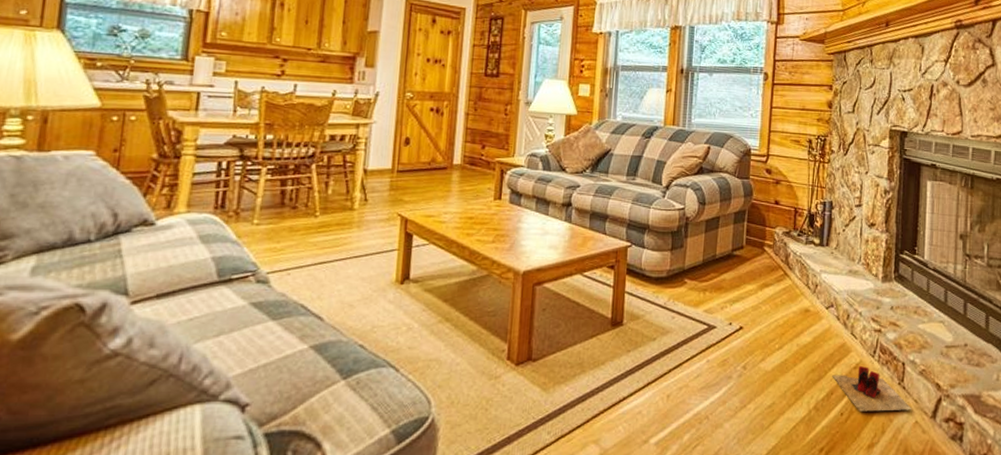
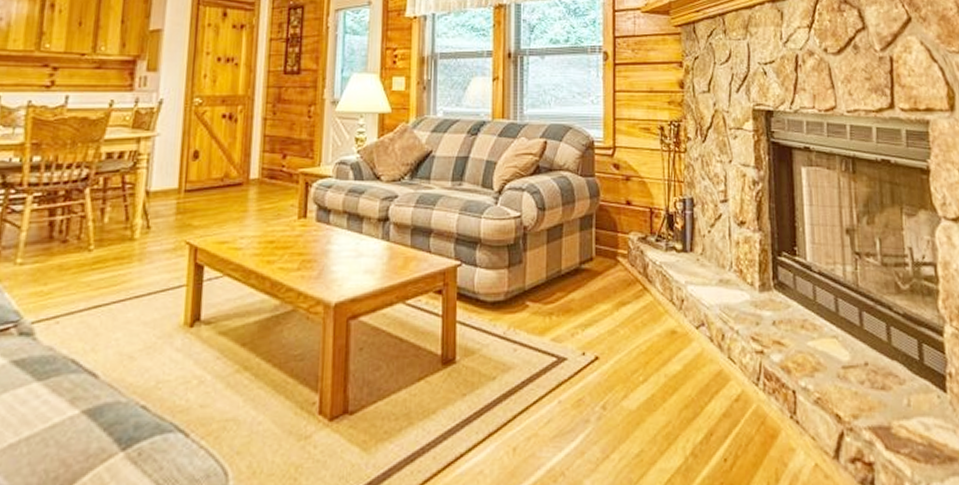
slippers: present [832,366,912,412] -> none [710,398,810,456]

